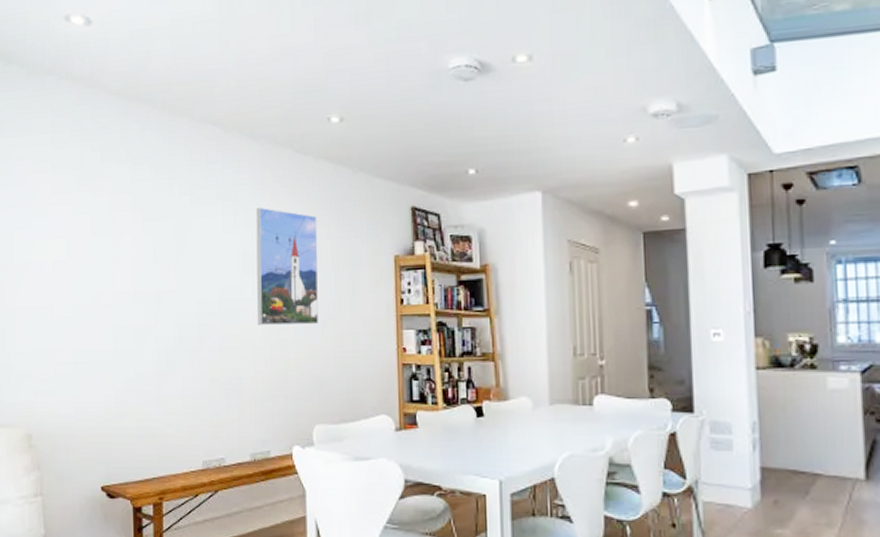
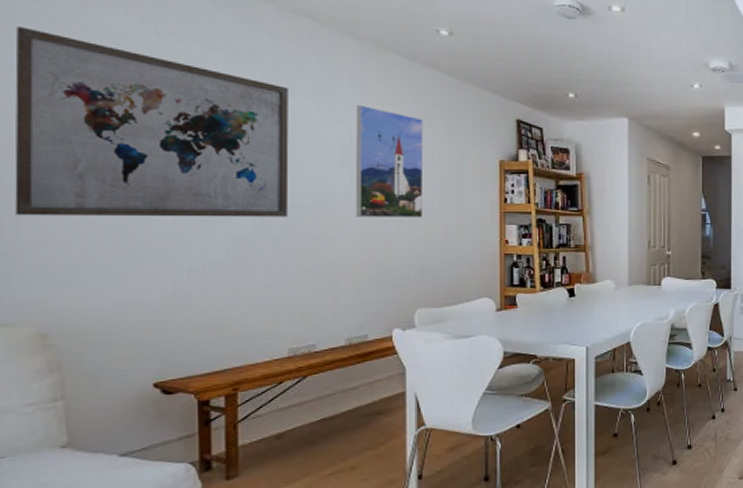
wall art: none [12,168,201,331] -> present [14,27,289,217]

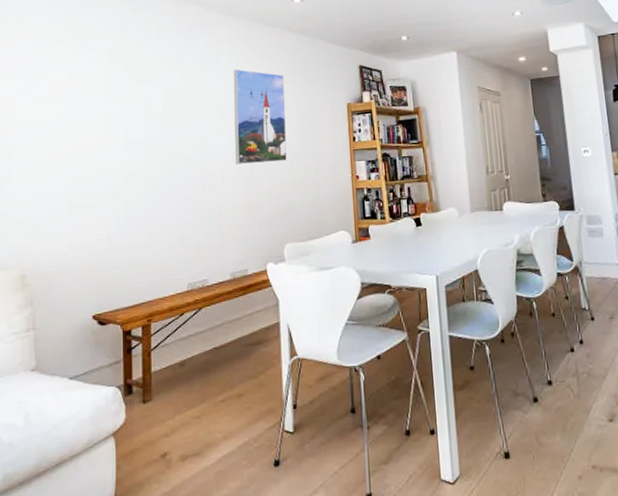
wall art: present [14,27,289,217] -> none [9,42,186,183]

